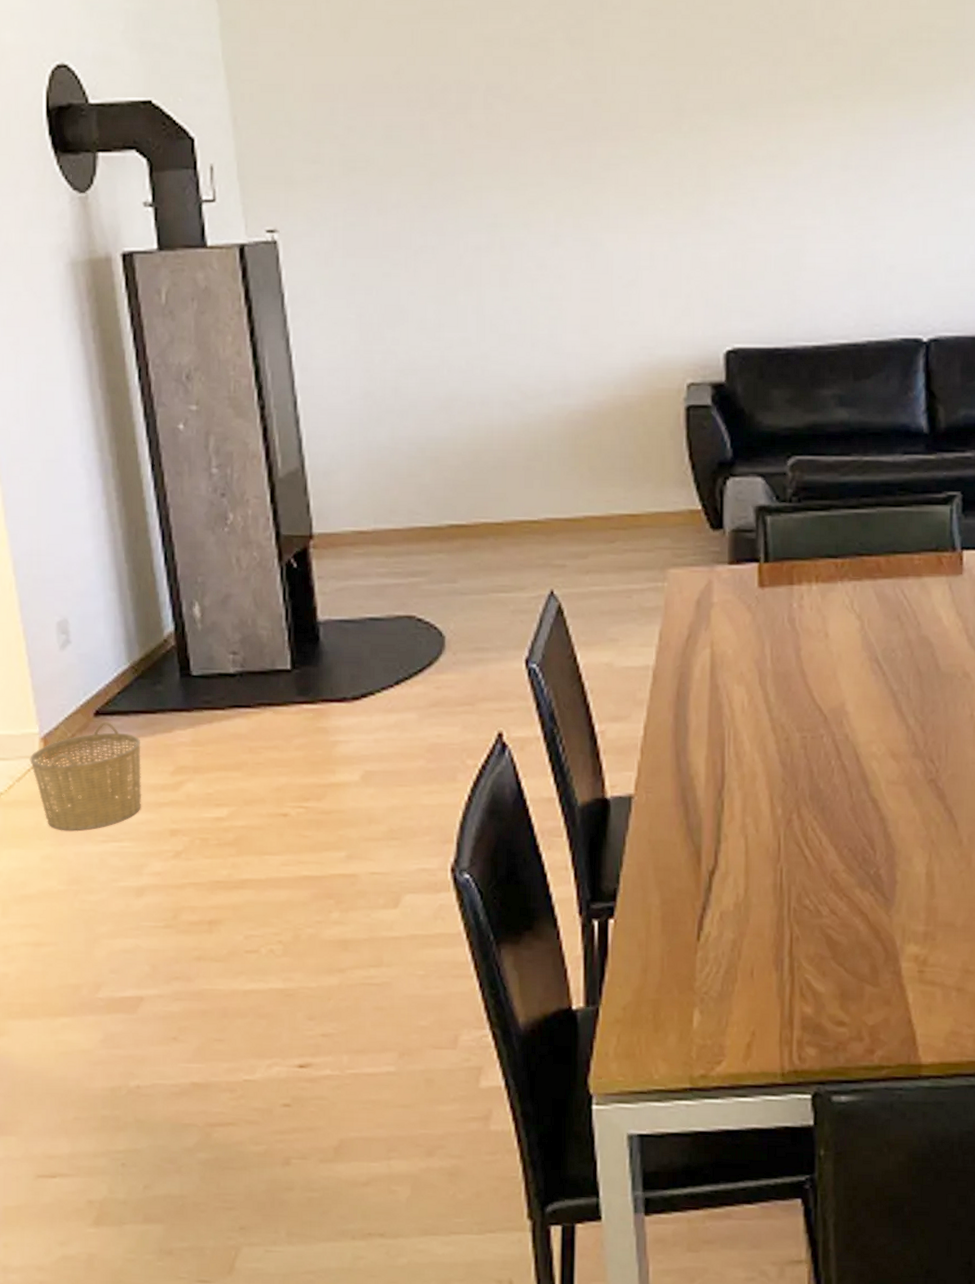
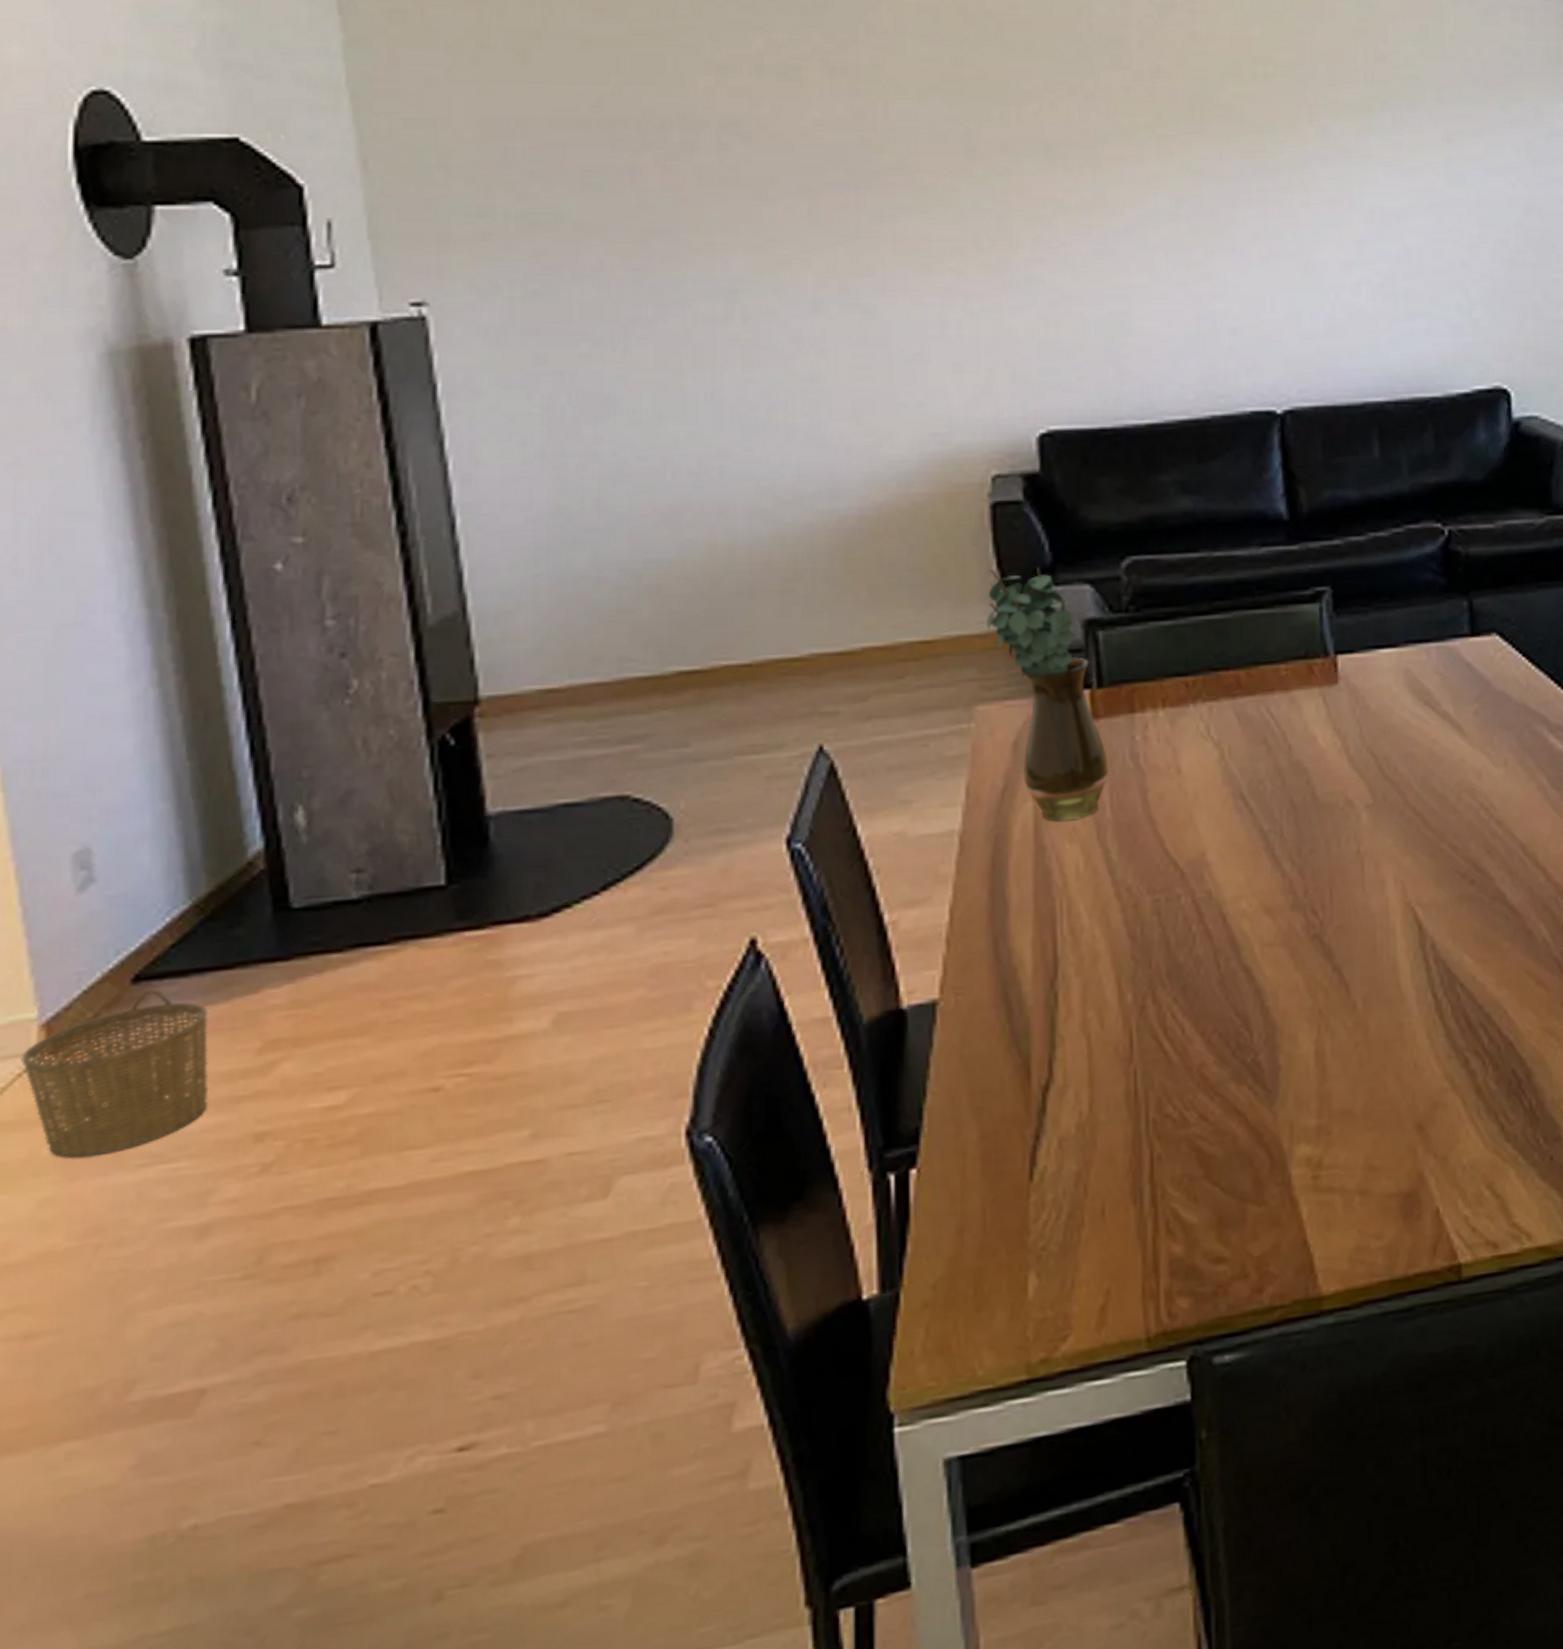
vase: none [679,459,771,667] -> present [986,566,1109,821]

